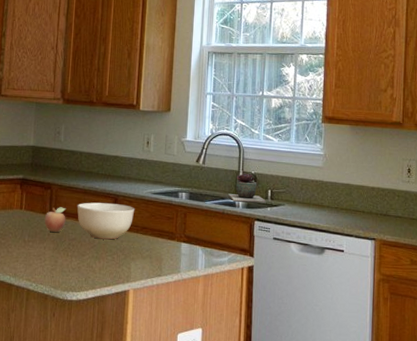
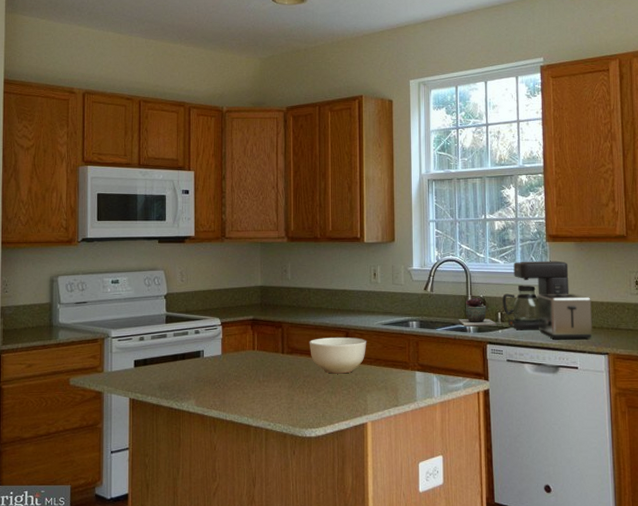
fruit: present [44,207,67,232] -> none [277,345,299,370]
coffee maker: none [273,140,342,211] -> present [502,260,569,330]
toaster: none [307,174,362,223] -> present [537,293,592,339]

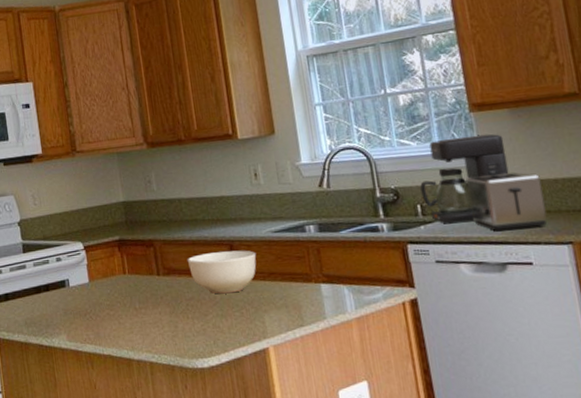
succulent plant: present [458,298,497,327] -> none [366,190,417,226]

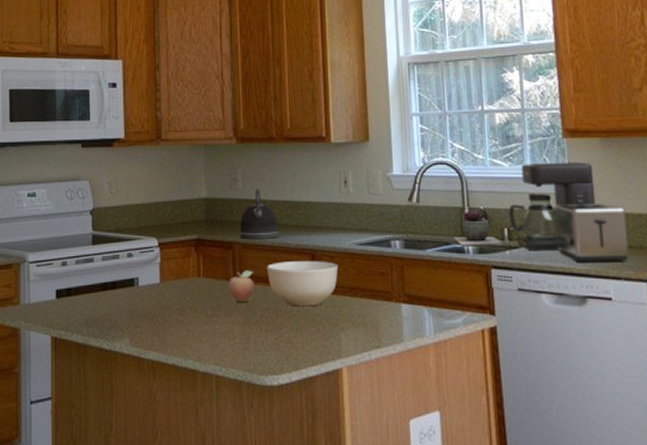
fruit: none [152,264,179,294] -> present [228,270,255,302]
kettle: none [158,188,197,236] -> present [239,188,280,239]
succulent plant: none [366,190,417,226] -> present [452,210,503,247]

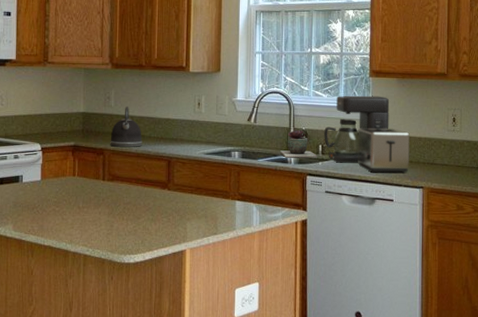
fruit: present [228,270,255,302] -> none [98,172,120,197]
bowl: present [266,260,339,307] -> none [130,165,189,202]

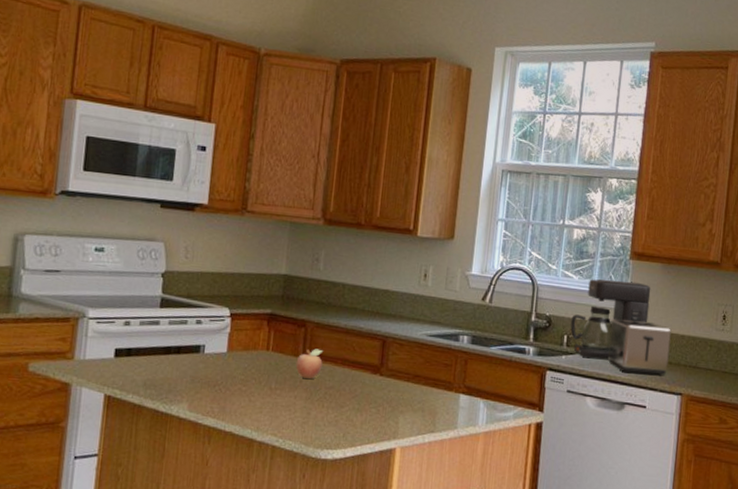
fruit: none [98,172,120,197] -> present [295,349,324,379]
kettle: present [110,106,143,147] -> none [314,270,354,322]
succulent plant: present [279,130,317,158] -> none [516,316,561,351]

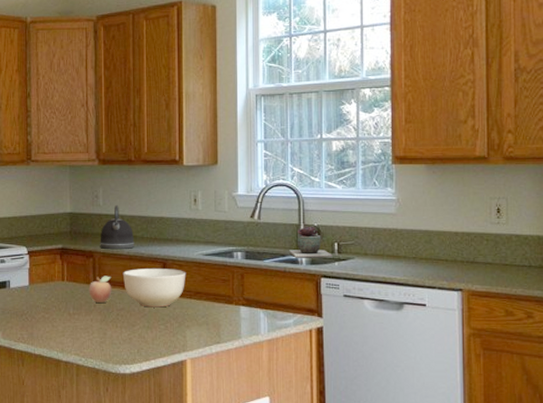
kettle: none [314,270,354,322] -> present [100,204,135,249]
bowl: none [336,344,407,389] -> present [122,268,186,308]
succulent plant: none [516,316,561,351] -> present [288,227,333,258]
coffee maker: present [570,278,651,360] -> none [340,185,418,263]
toaster: present [607,318,671,375] -> none [380,222,444,273]

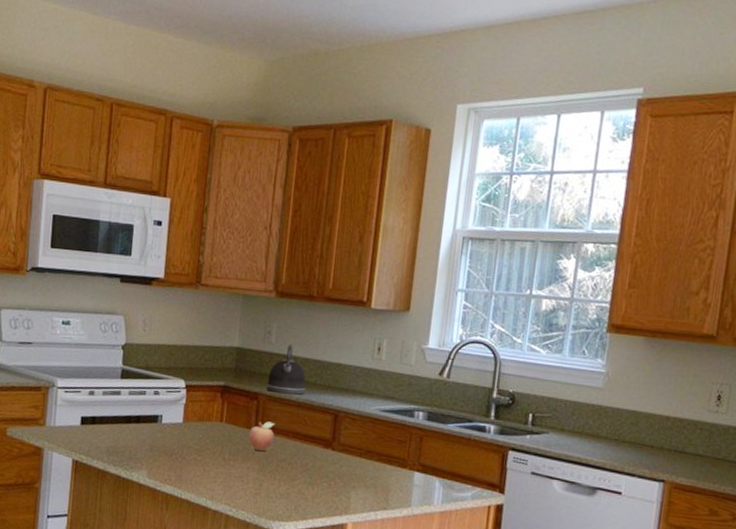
bowl: present [122,268,186,308] -> none [288,417,359,464]
succulent plant: present [288,227,333,258] -> none [476,392,525,430]

